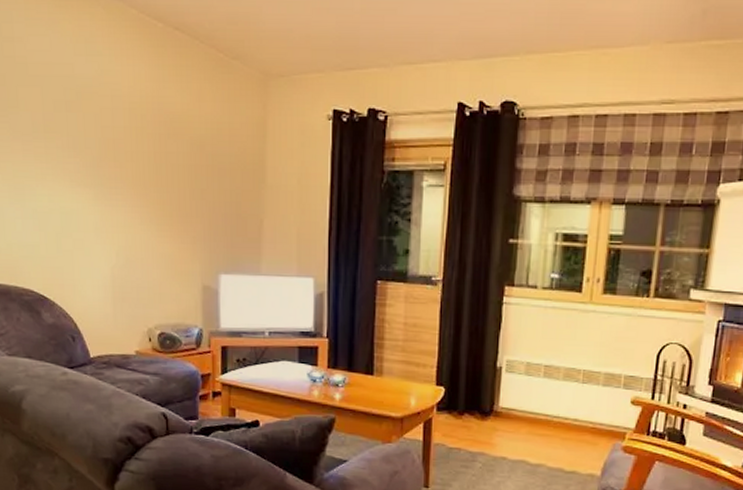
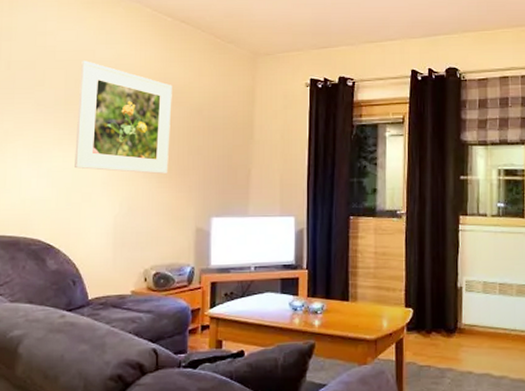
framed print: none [59,77,169,222] -> present [75,61,172,175]

